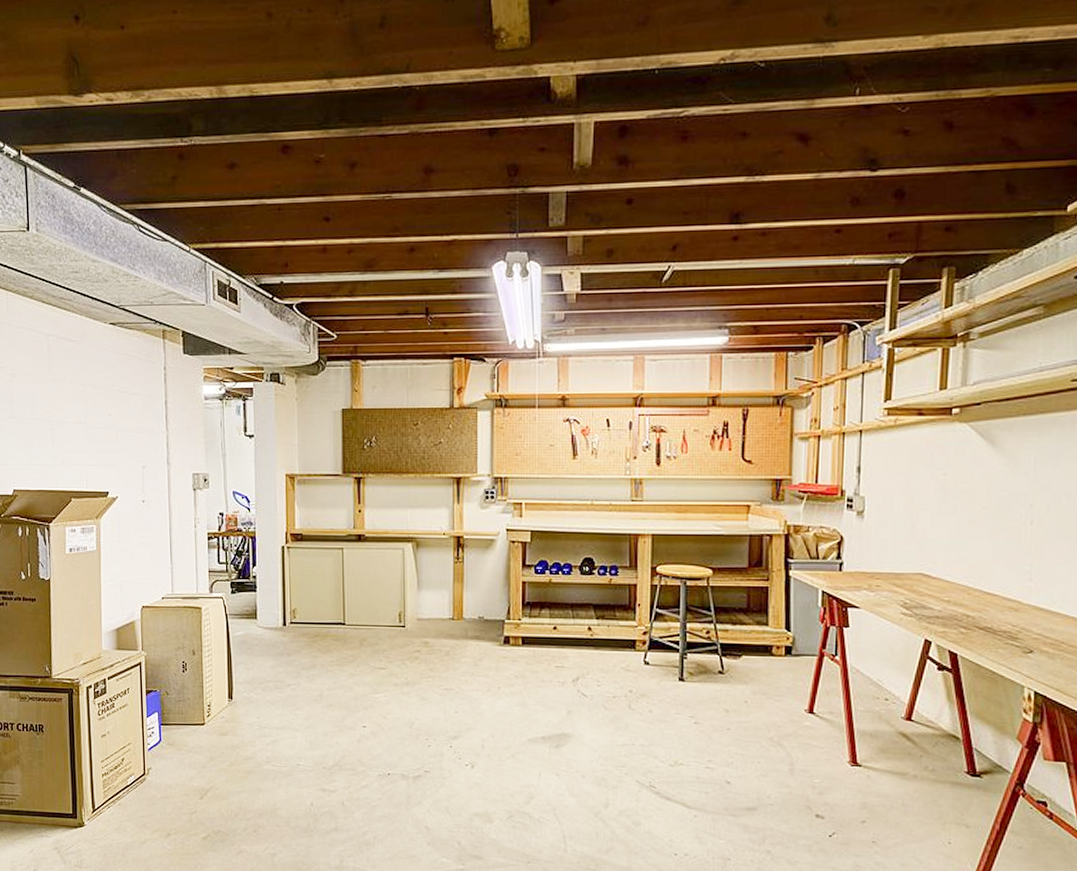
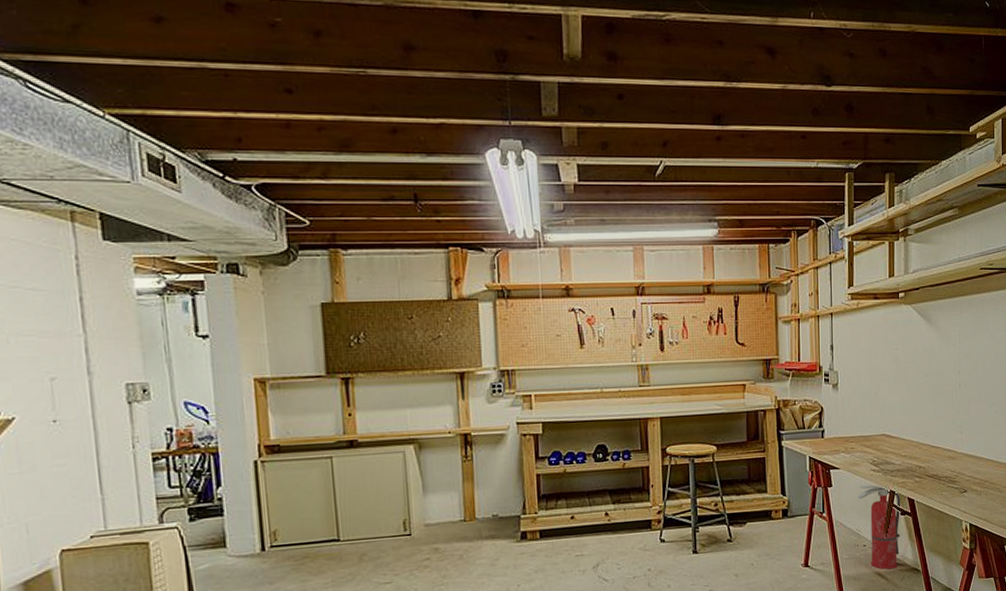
fire extinguisher: none [881,630,939,732] -> present [857,484,901,570]

